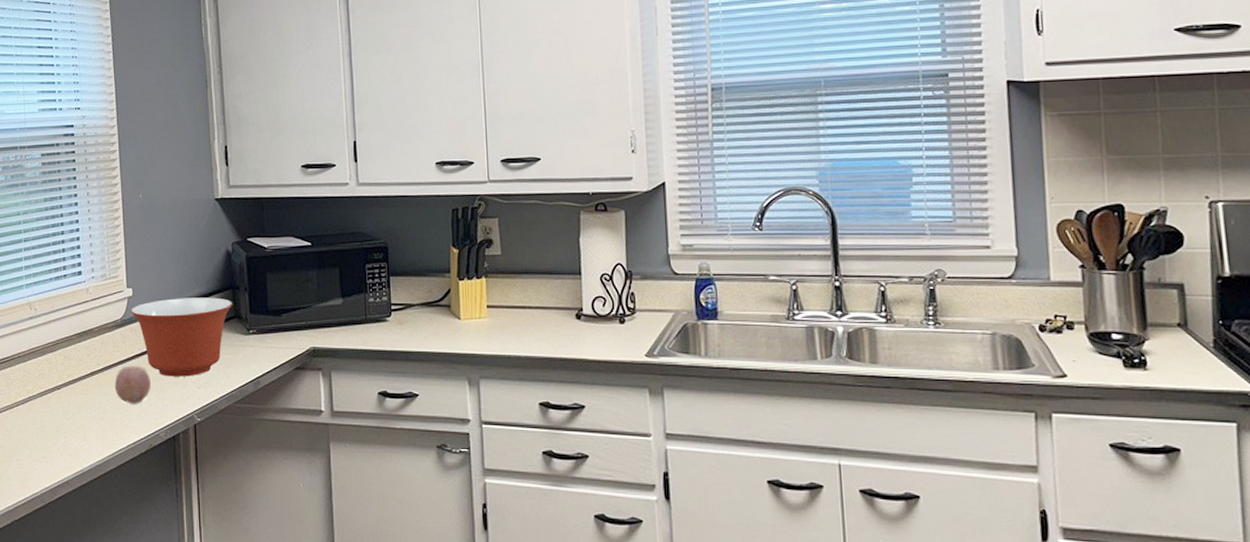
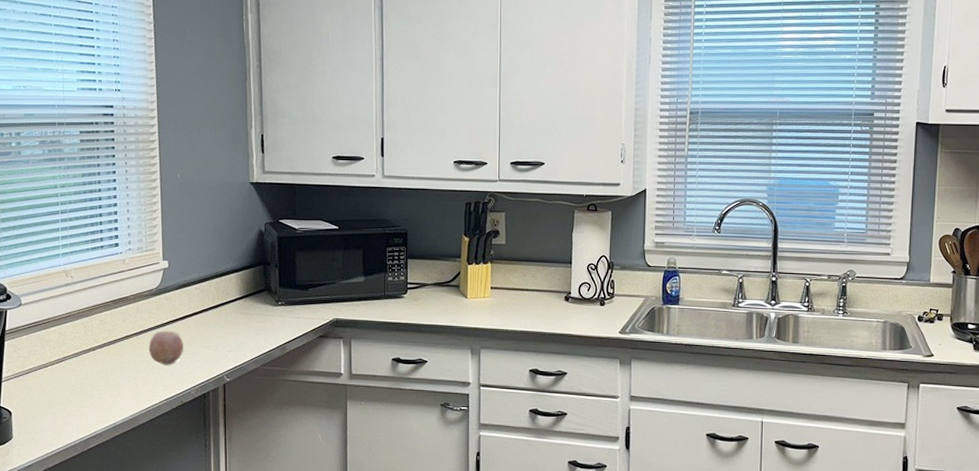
mixing bowl: present [131,297,233,377] -> none [166,271,264,342]

